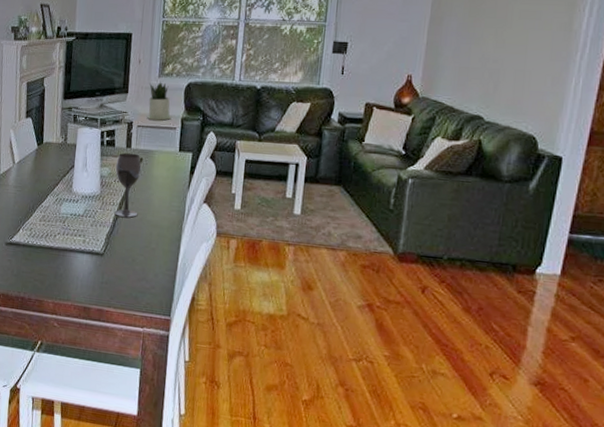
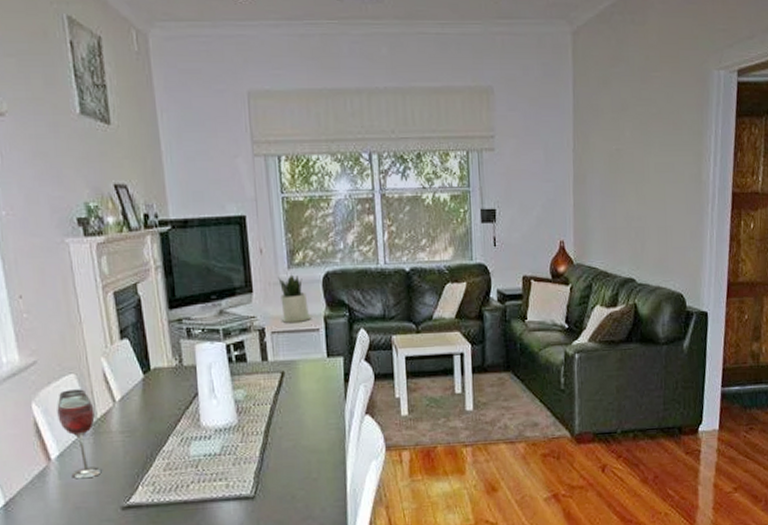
wine glass: present [114,152,142,218] -> none [251,367,290,448]

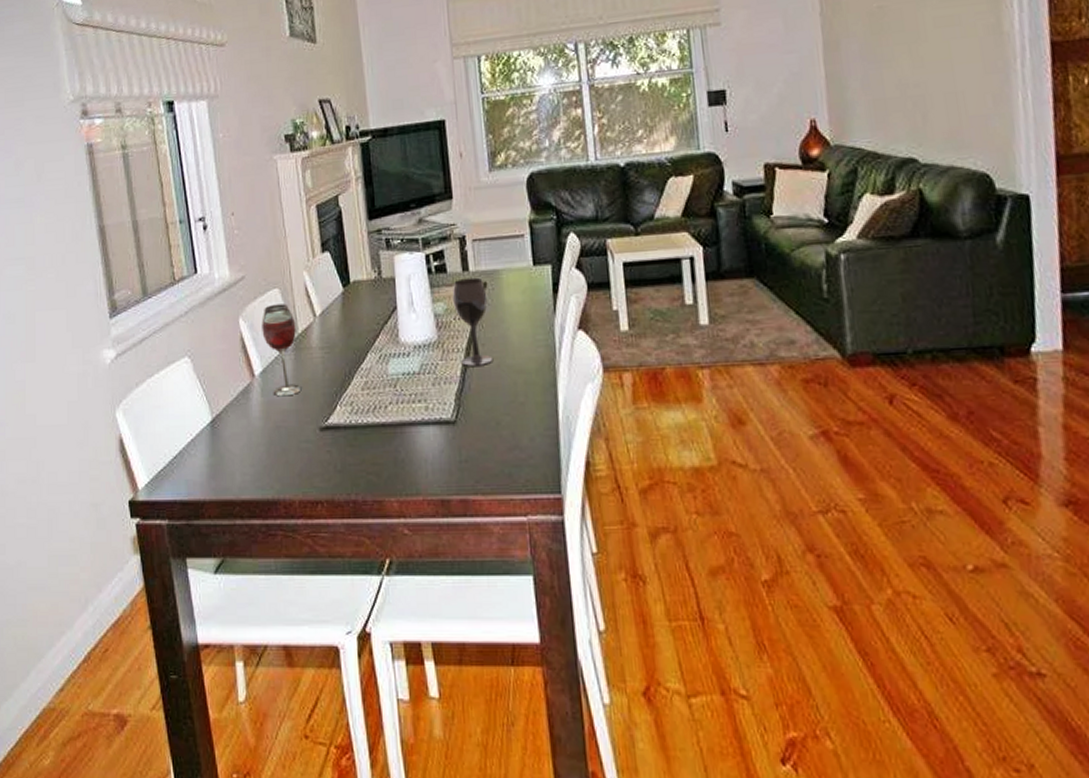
wine glass: none [251,367,290,448] -> present [452,277,494,366]
planter: present [278,274,312,323] -> none [479,177,516,229]

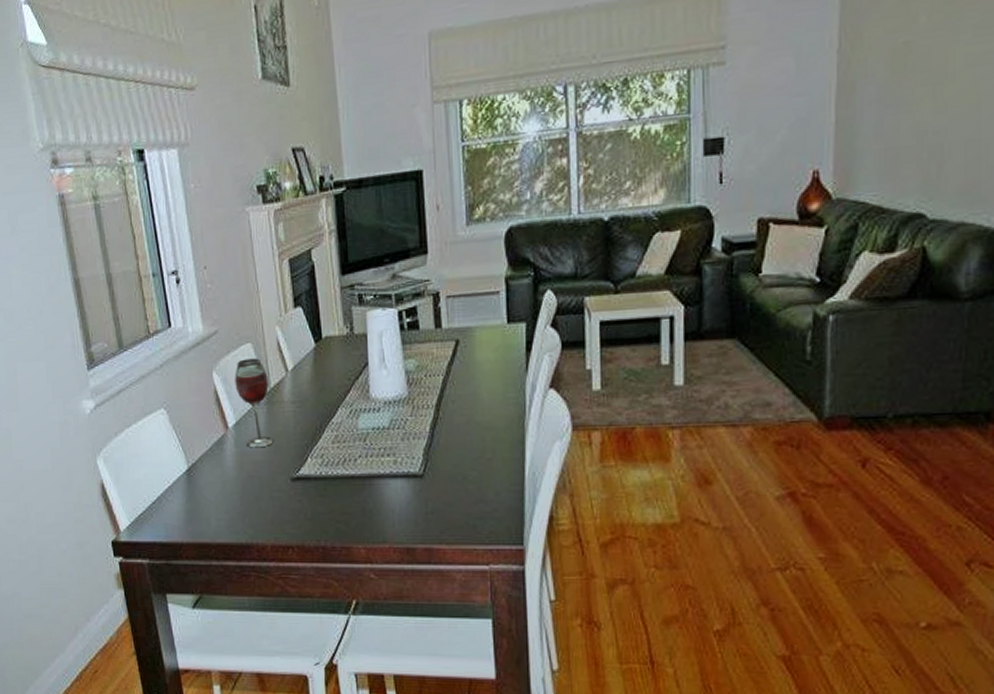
wine glass: present [452,277,494,366] -> none [424,334,463,422]

